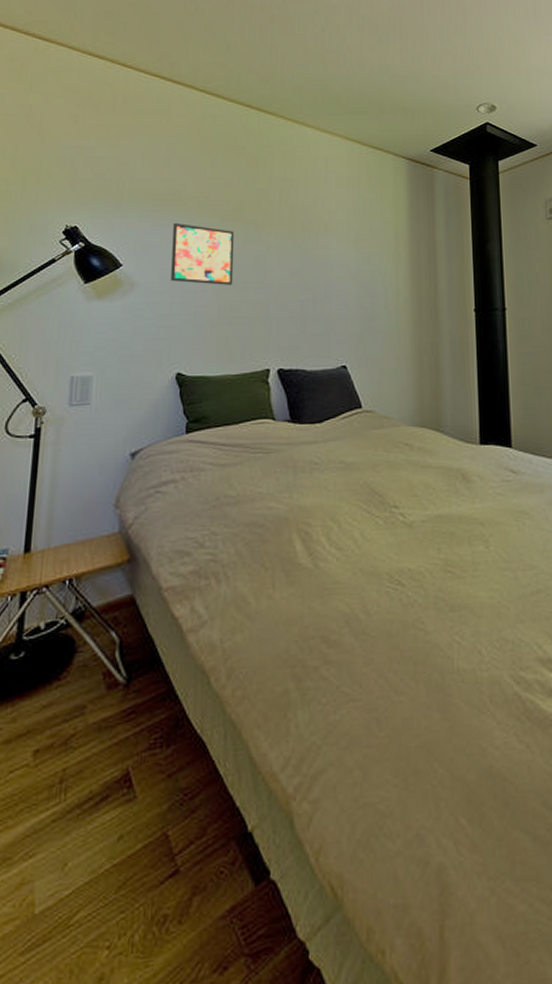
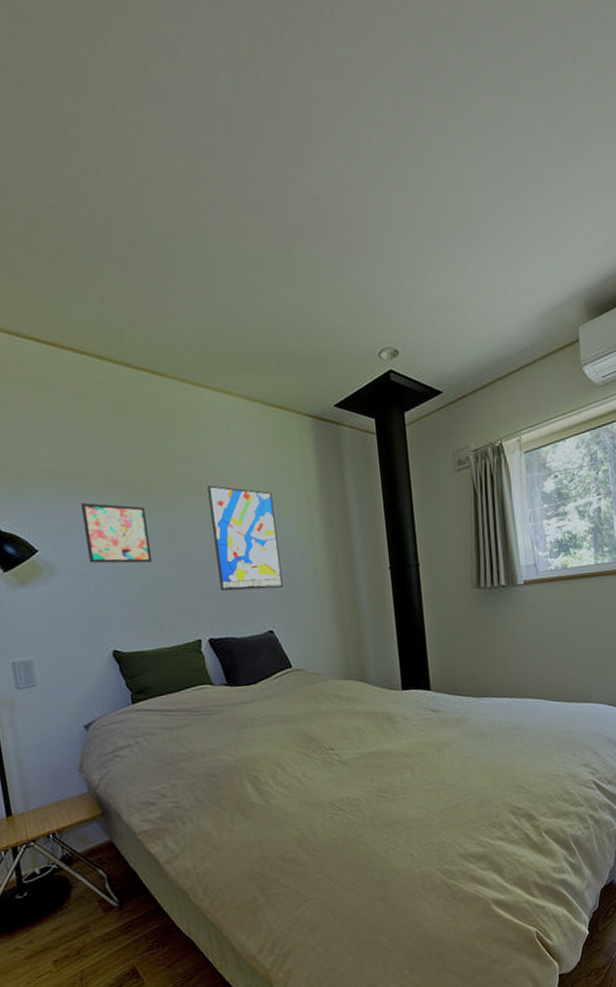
wall art: none [298,215,362,322] -> present [207,485,283,591]

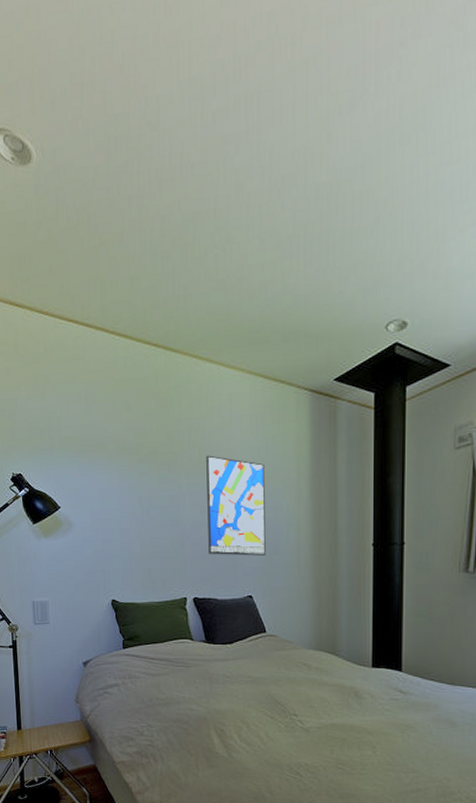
wall art: present [81,502,153,564] -> none [98,466,152,524]

